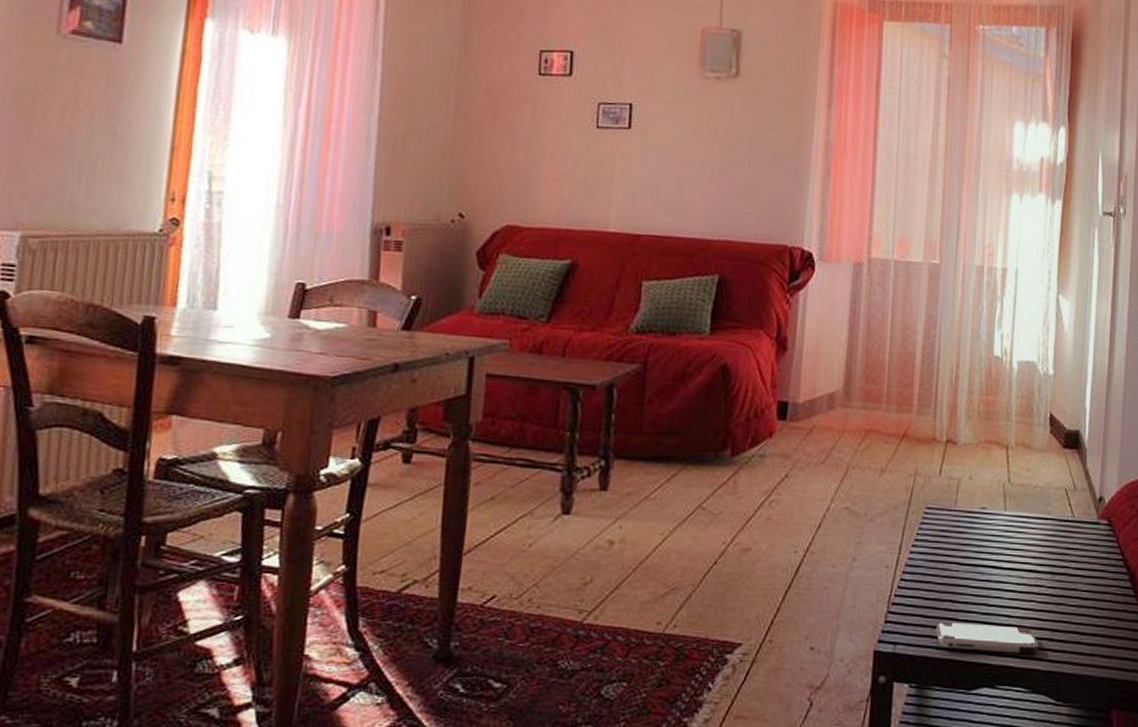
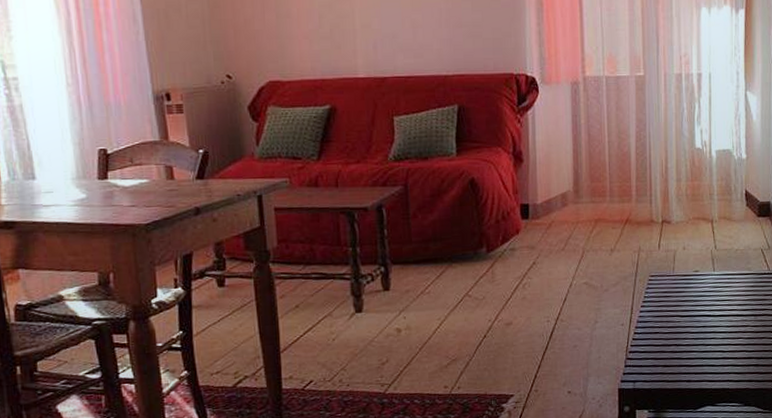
smartphone: present [935,622,1038,654] -> none [665,358,747,381]

